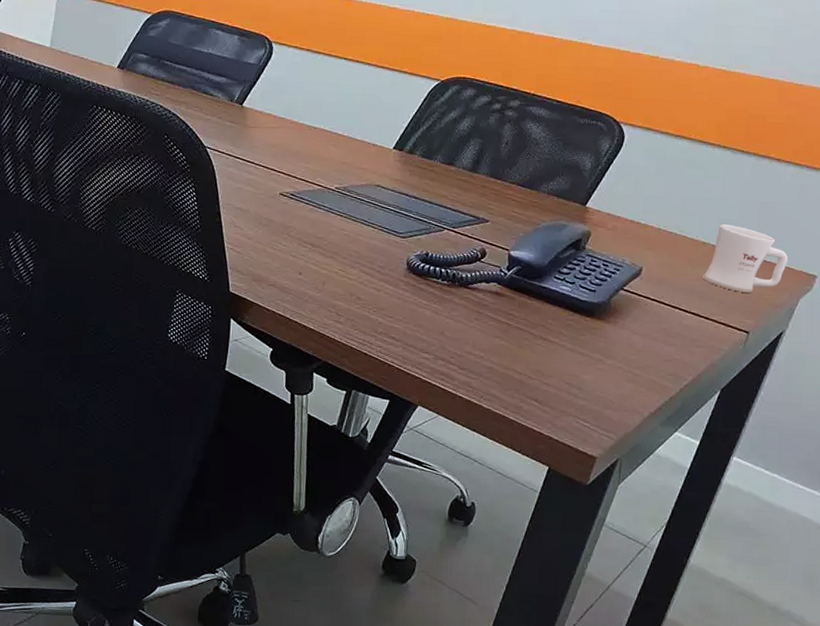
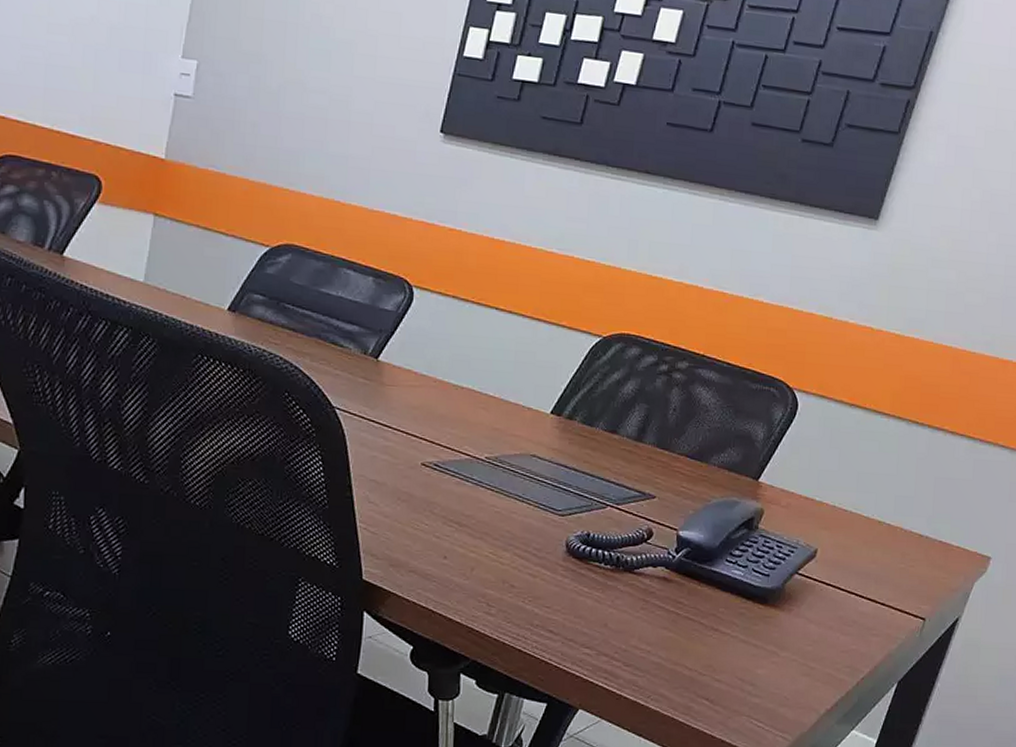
mug: present [703,224,788,293] -> none [879,502,963,576]

